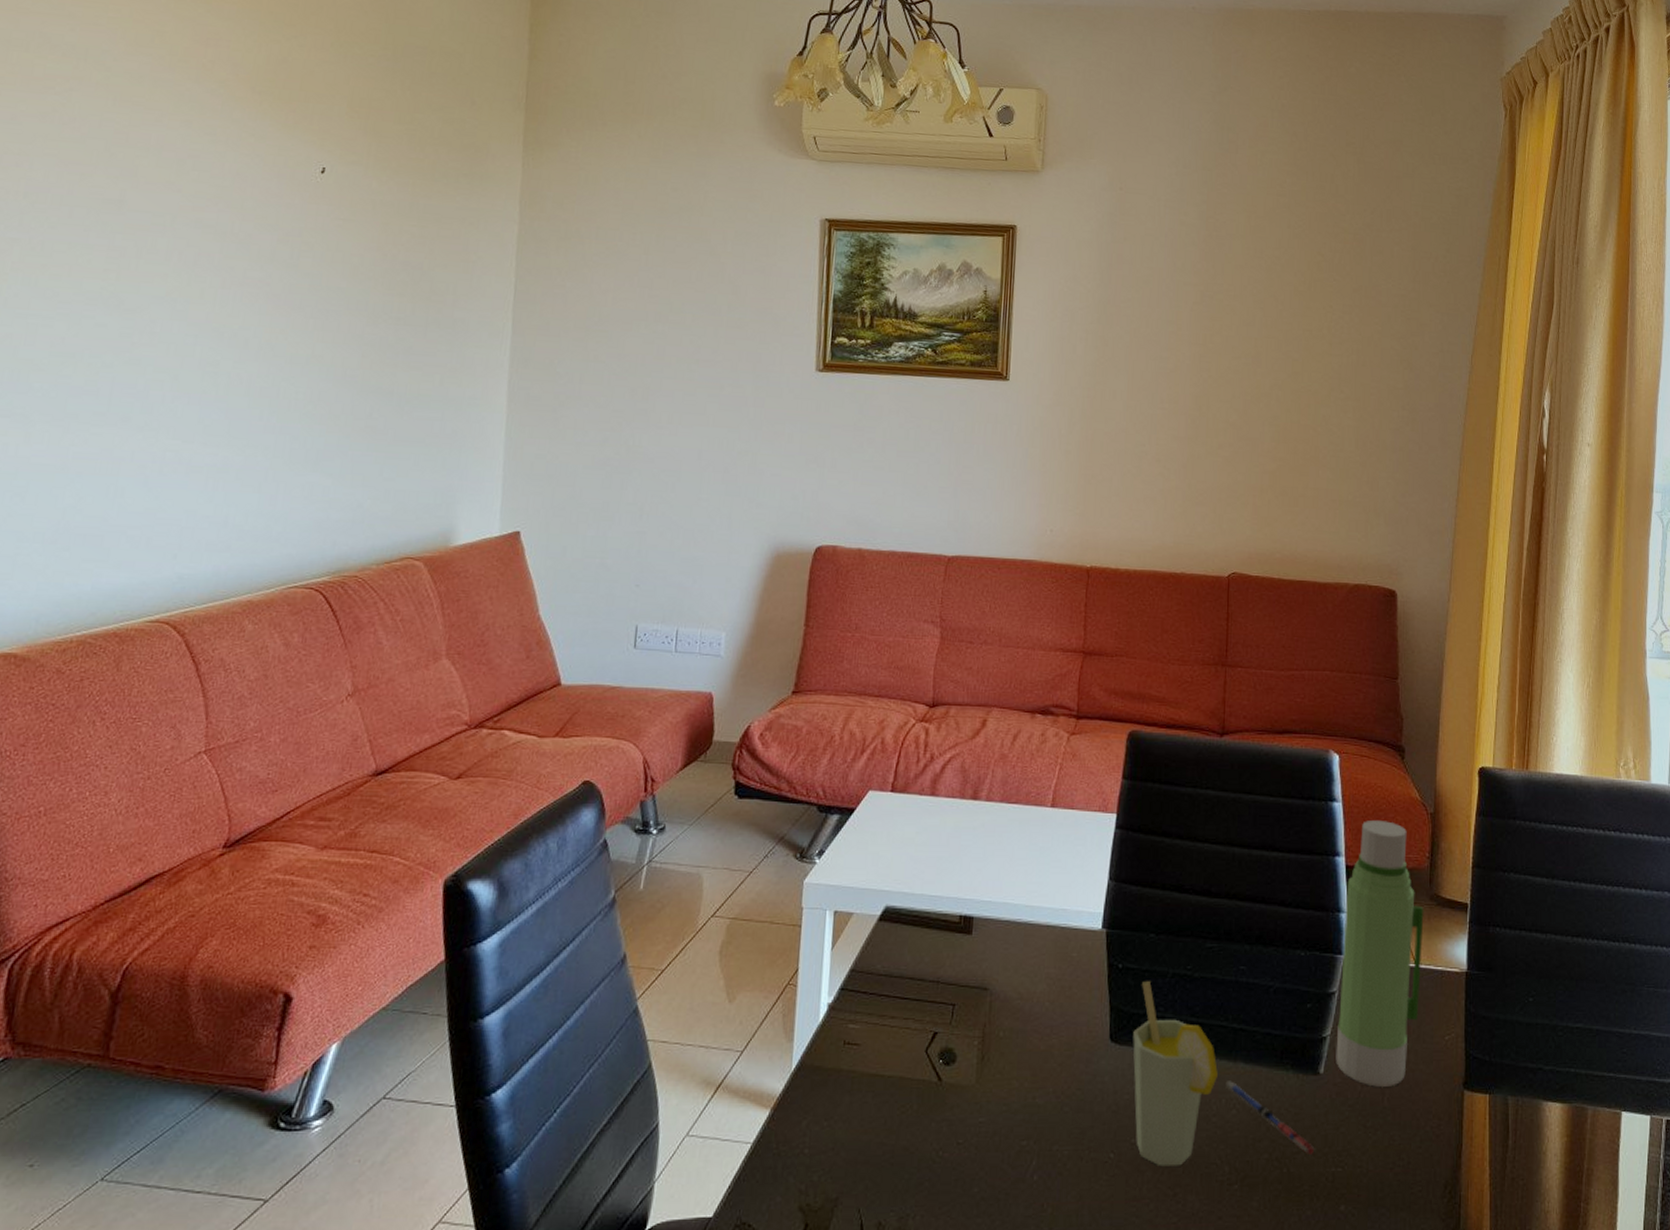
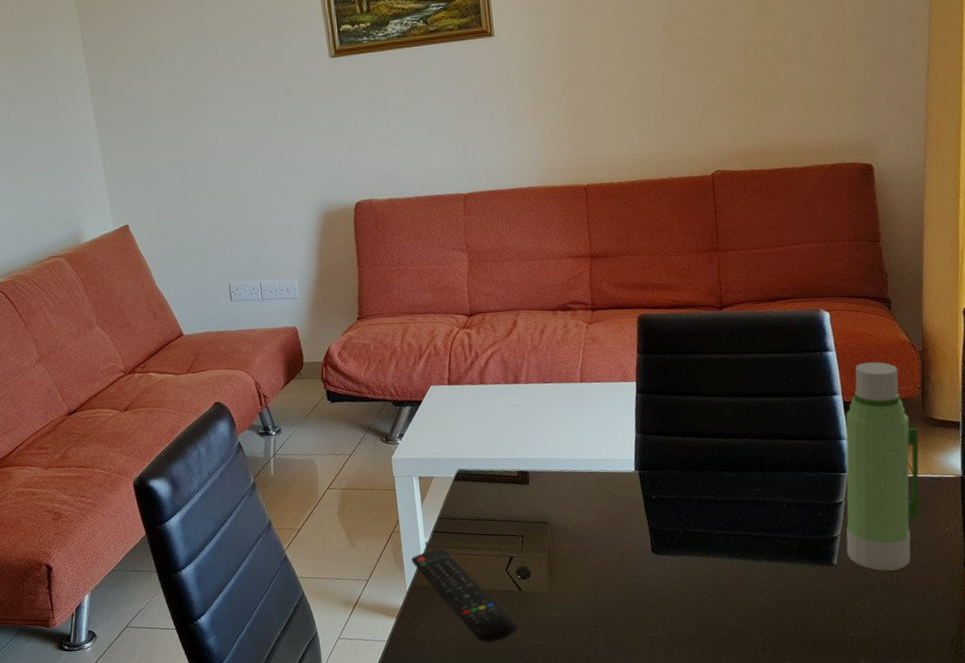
remote control: none [805,1015,929,1154] -> present [411,549,517,643]
cup: present [1133,981,1218,1167] -> none [670,506,745,640]
pen: present [1225,1081,1315,1154] -> none [753,575,835,624]

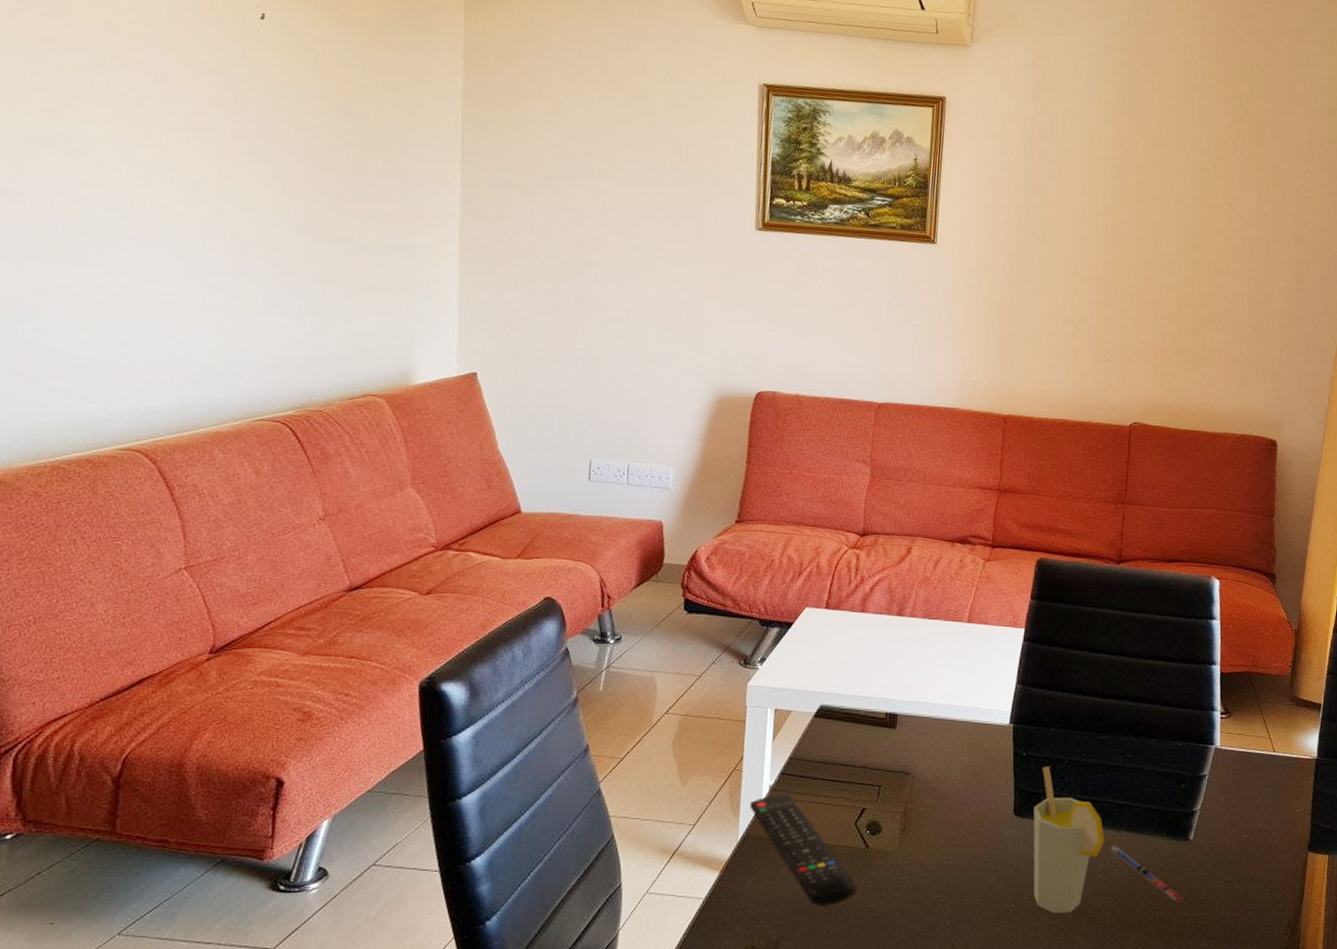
cup: none [670,506,745,640] -> present [1033,767,1104,914]
pen: none [753,575,835,624] -> present [1110,846,1183,903]
water bottle: present [845,361,919,571] -> none [1203,635,1284,850]

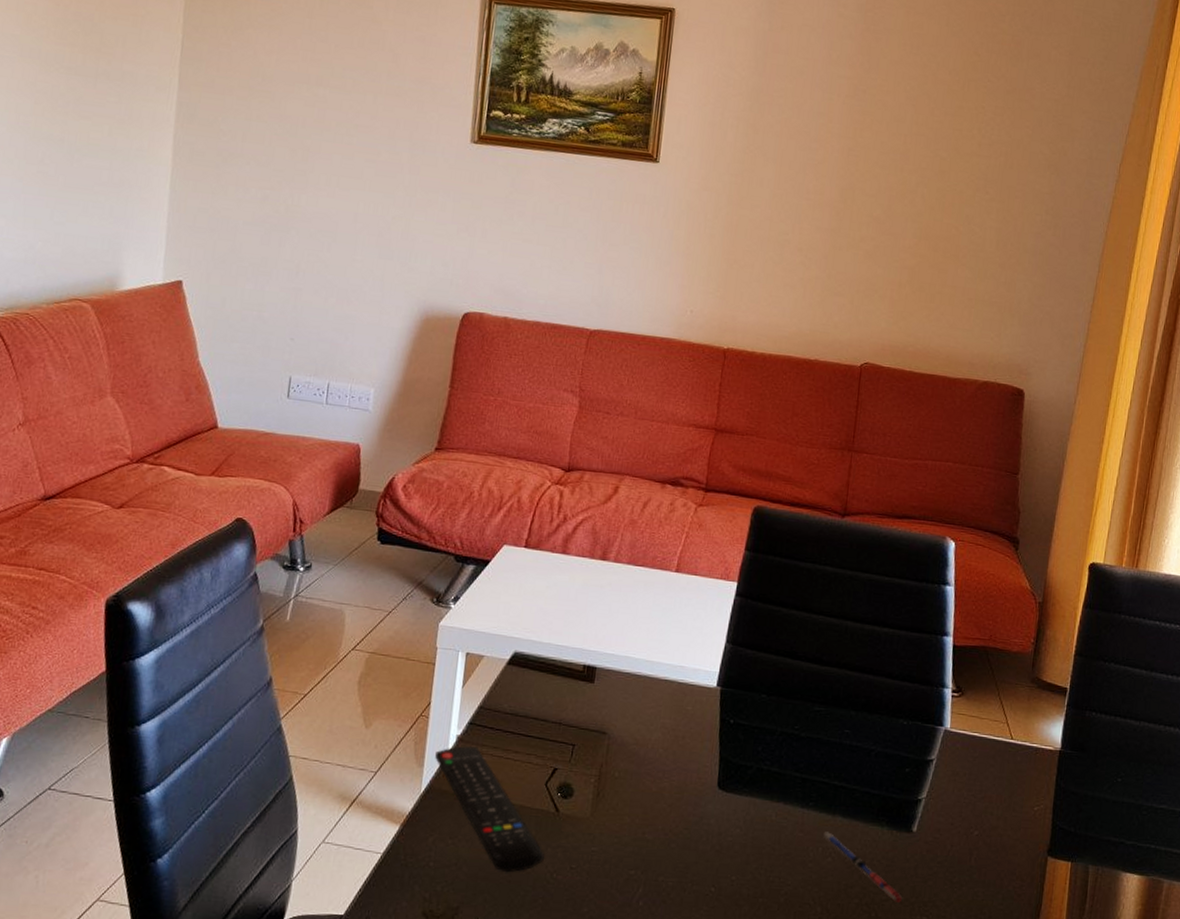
cup: present [1033,767,1104,914] -> none [736,737,817,904]

